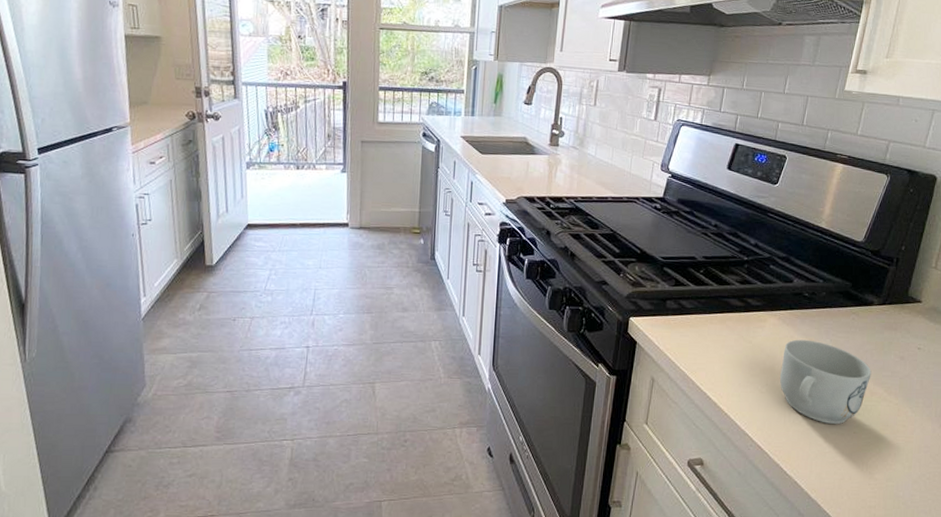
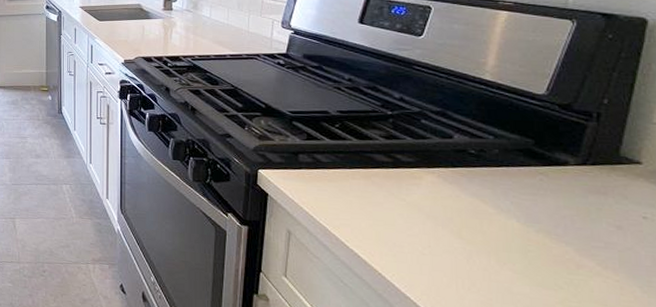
mug: present [779,339,872,425] -> none [445,199,575,298]

